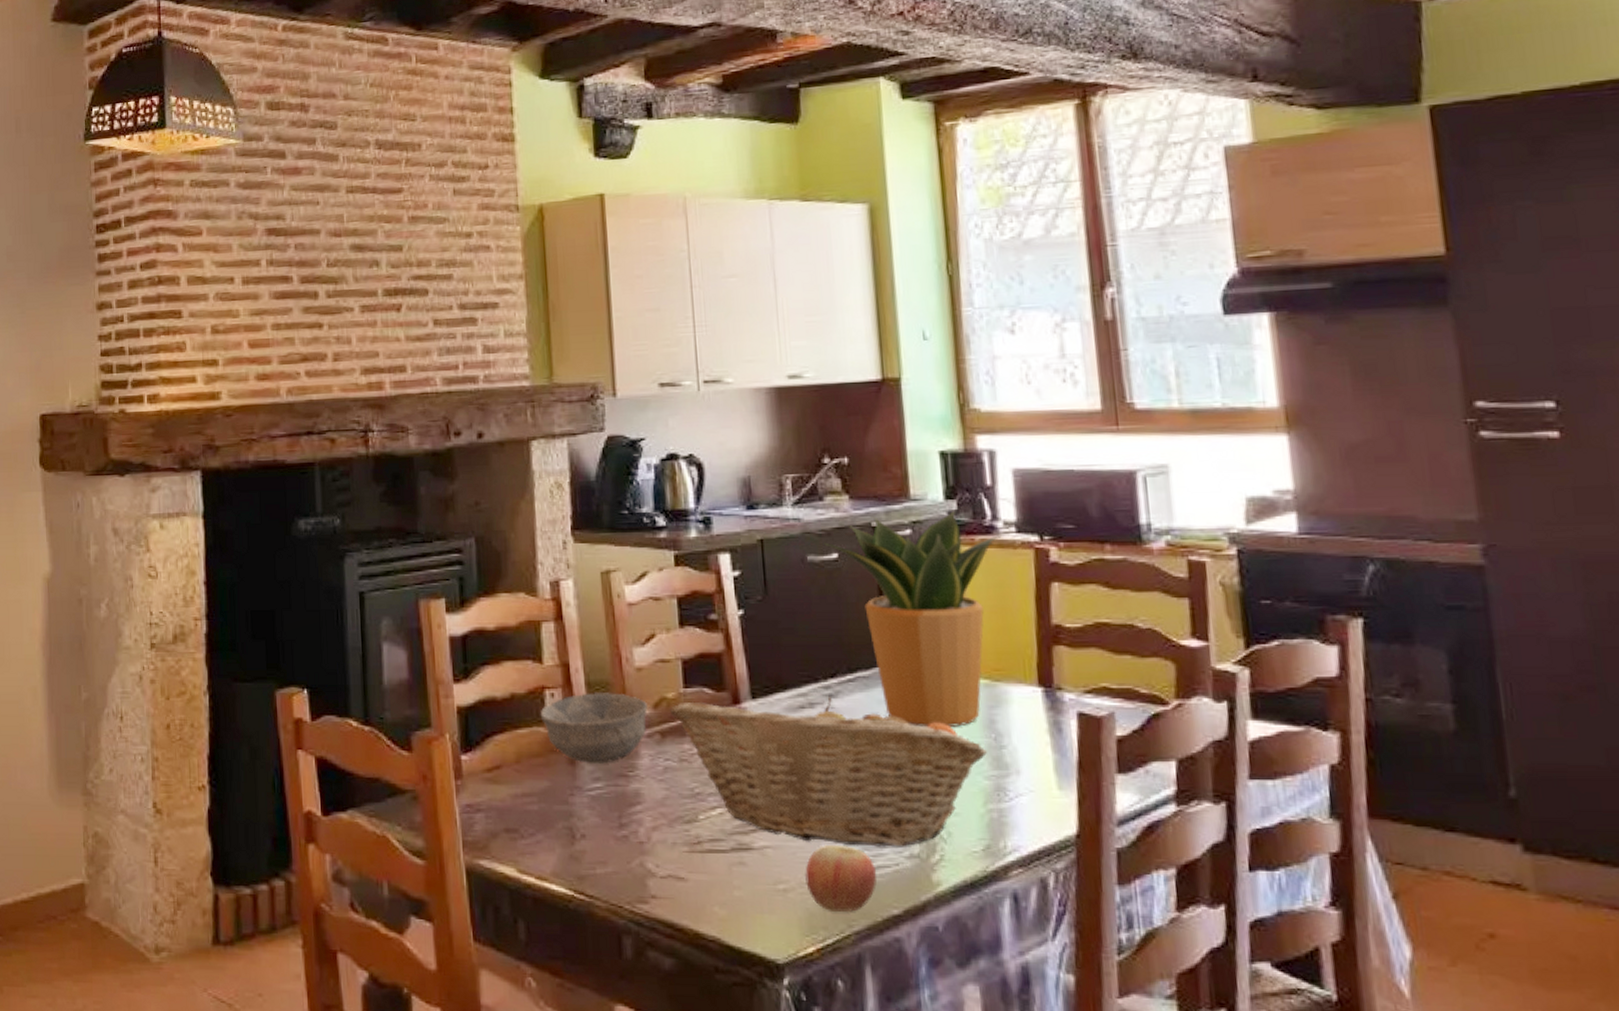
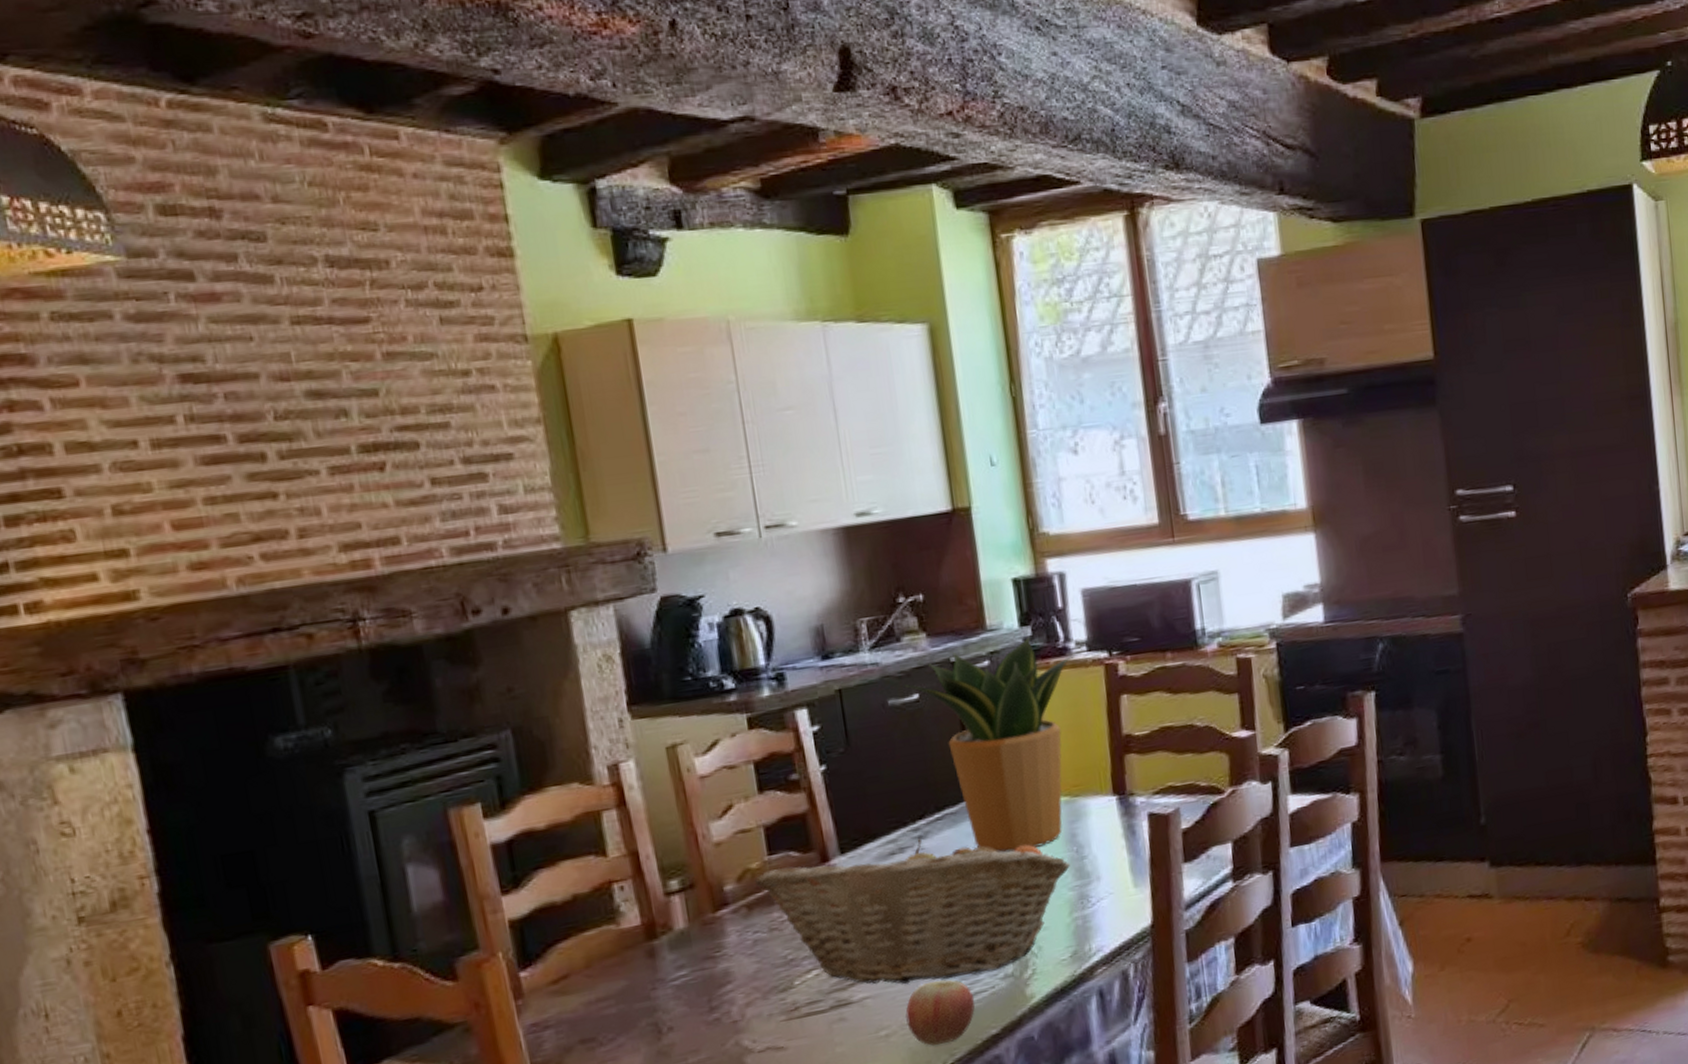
bowl: present [540,693,647,764] -> none [609,873,731,953]

